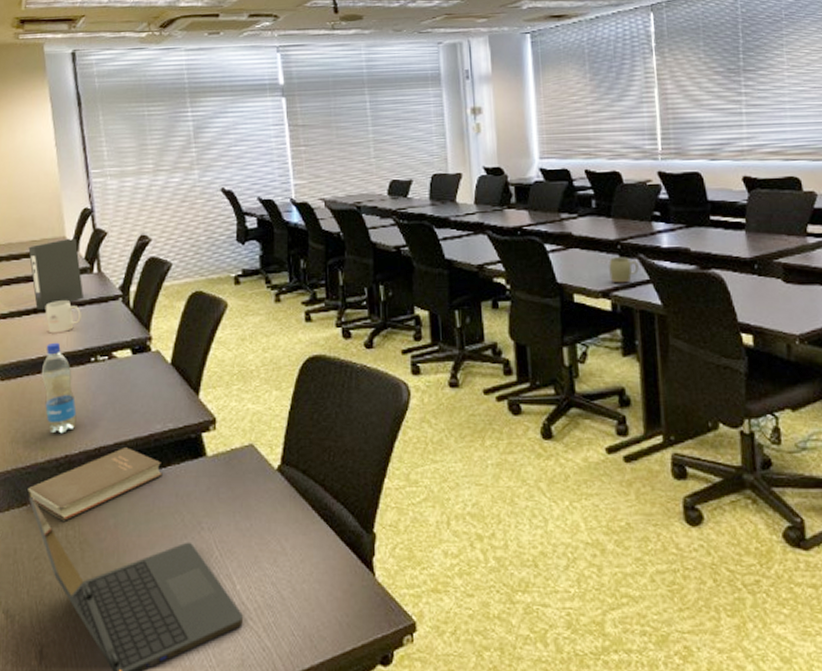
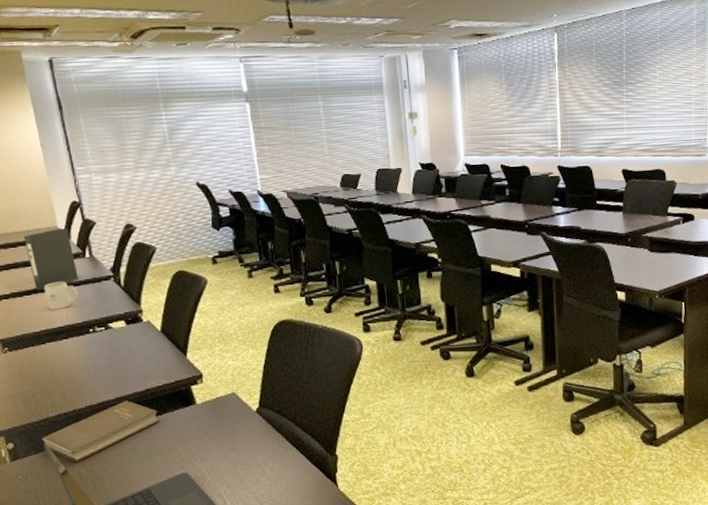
bottle: present [42,342,77,434] -> none [46,317,81,393]
mug: present [609,257,639,283] -> none [518,234,541,255]

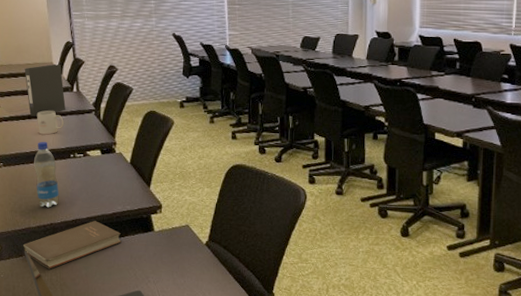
bottle: none [46,317,81,393] -> present [34,141,59,208]

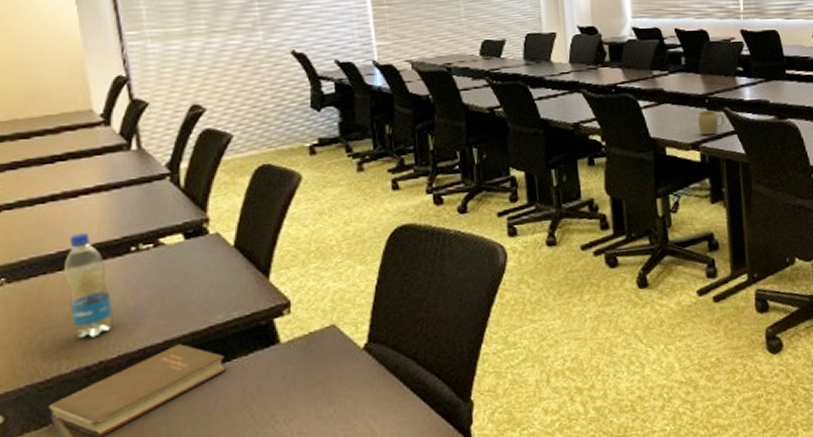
binder: present [24,64,66,116] -> none [41,110,118,196]
mug: present [37,110,64,135] -> none [68,183,116,223]
mug: none [464,107,487,127] -> present [697,110,725,136]

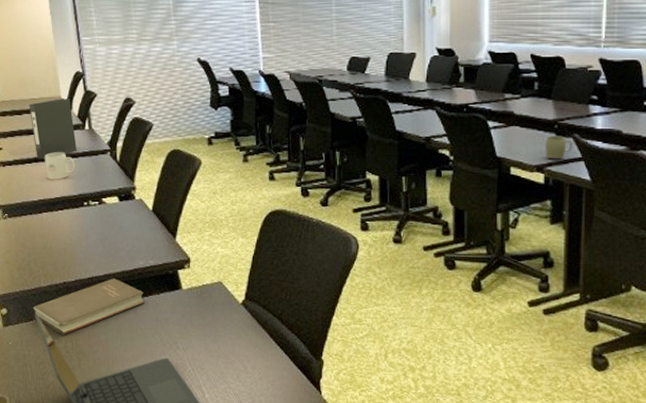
binder: none [41,110,118,196] -> present [29,98,77,159]
bottle: present [65,232,113,339] -> none [43,187,72,264]
mug: none [68,183,116,223] -> present [45,152,75,180]

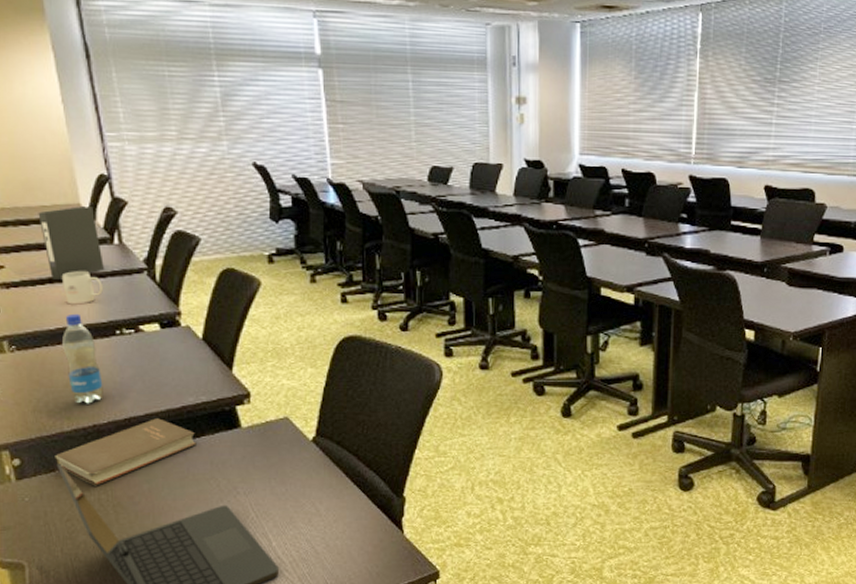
bottle: none [43,187,72,264] -> present [62,313,103,404]
mug: present [545,136,572,160] -> none [635,255,662,280]

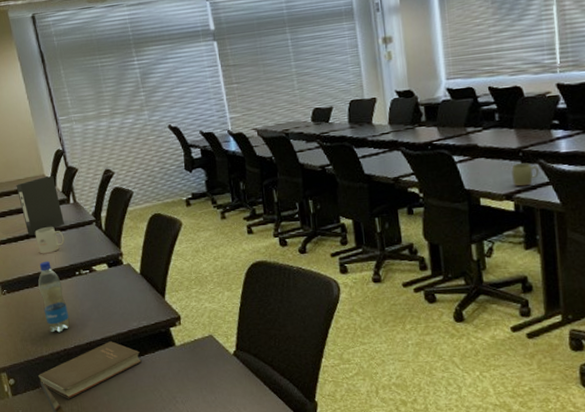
mug: none [635,255,662,280] -> present [511,163,539,187]

